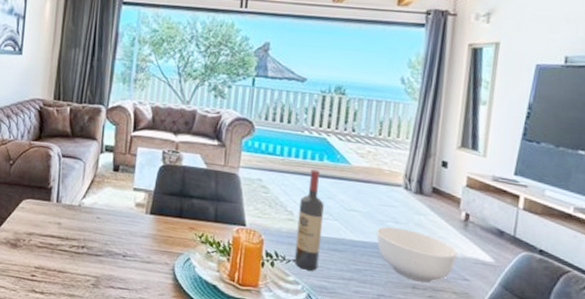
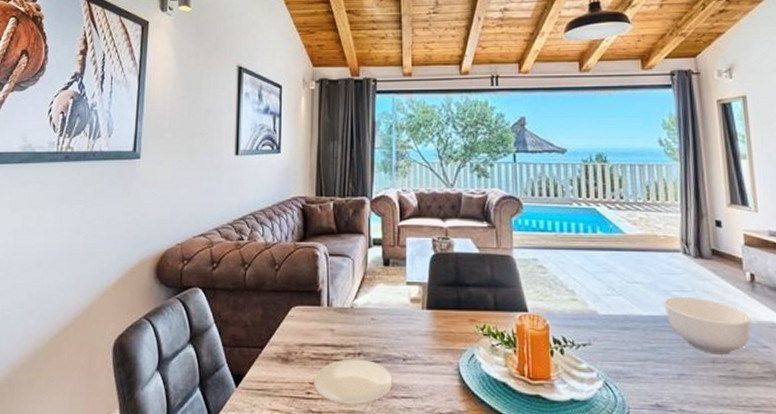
plate: none [38,250,112,291] -> present [314,358,393,406]
wine bottle: present [294,169,325,271] -> none [580,243,610,354]

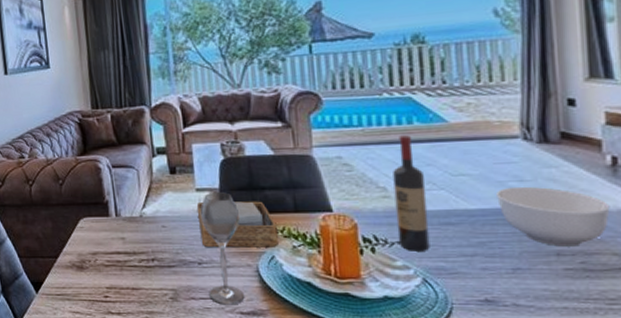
plate: present [314,358,393,406] -> none [110,264,190,307]
napkin holder: none [405,296,479,345] -> present [196,201,279,248]
wineglass: none [408,287,445,405] -> present [200,192,245,305]
wine bottle: none [580,243,610,354] -> present [393,135,430,251]

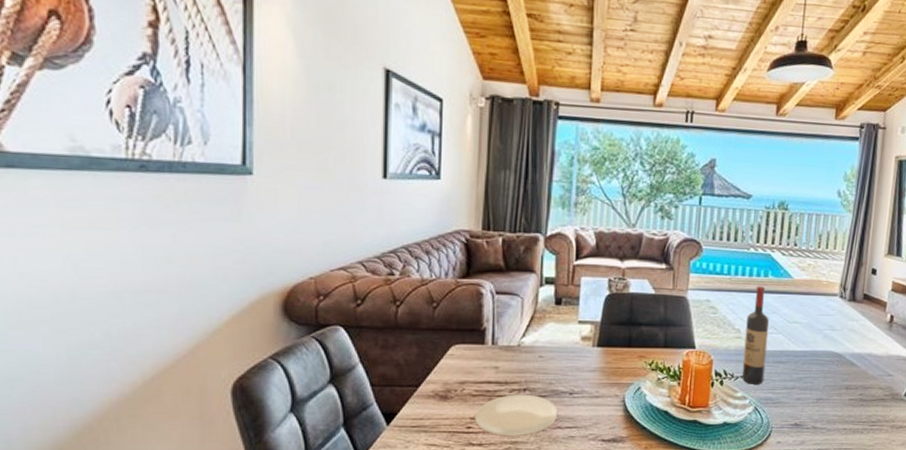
plate: none [110,264,190,307] -> present [475,394,558,437]
napkin holder: present [196,201,279,248] -> none [575,335,647,379]
wineglass: present [200,192,245,305] -> none [575,326,615,433]
bowl: present [497,186,610,247] -> none [815,334,884,382]

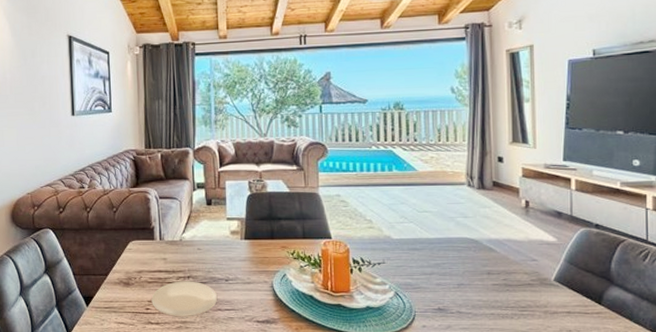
wine bottle: present [741,286,770,384] -> none [377,180,401,271]

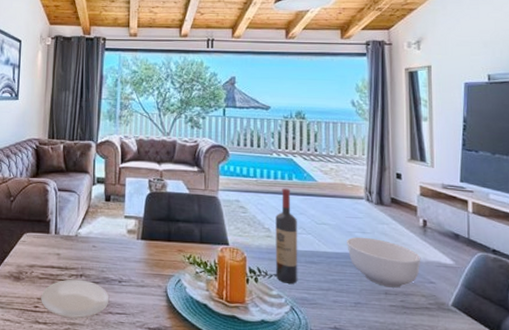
wine bottle: none [377,180,401,271] -> present [275,188,298,284]
bowl: none [449,221,524,267] -> present [347,236,421,288]

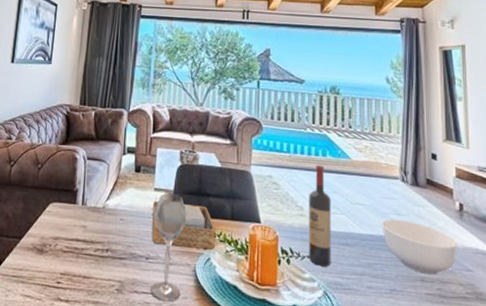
plate: present [41,279,110,319] -> none [64,253,136,297]
napkin holder: none [123,228,185,272] -> present [151,201,216,250]
wineglass: none [124,220,156,321] -> present [150,193,186,302]

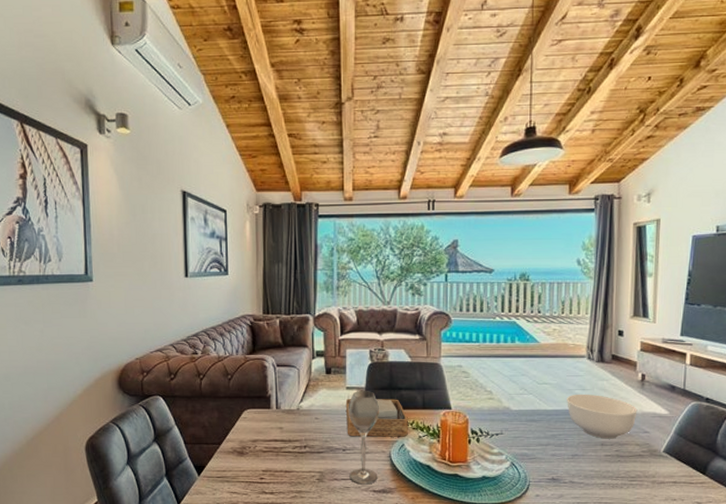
wine bottle: present [308,165,332,267] -> none [496,351,520,441]

